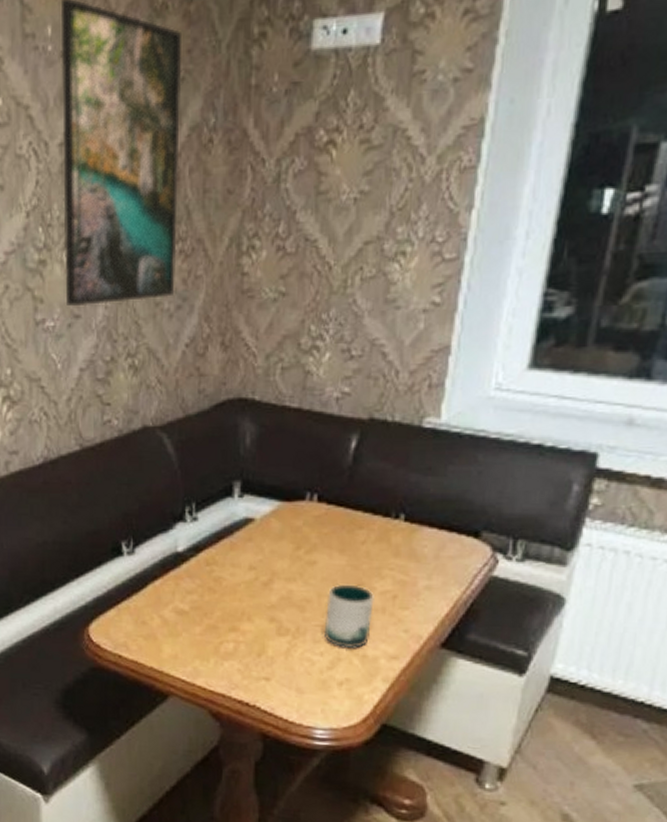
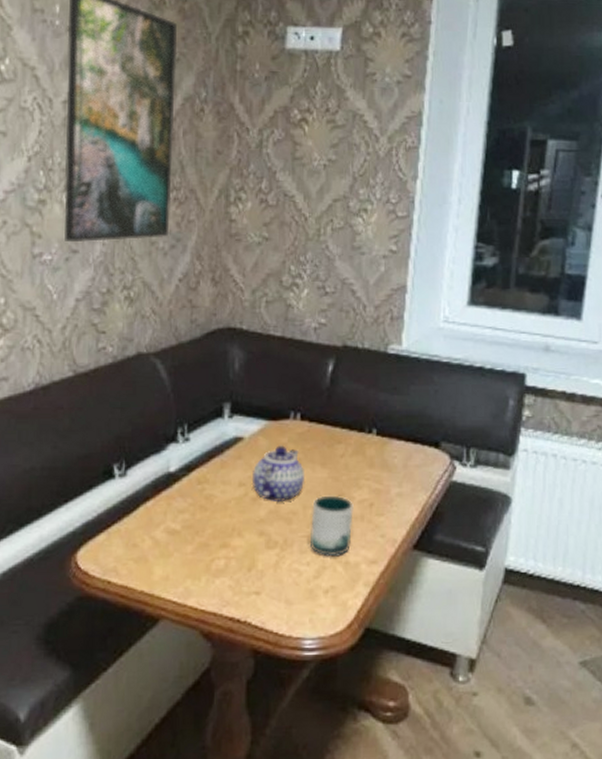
teapot: none [262,528,320,589] -> present [251,445,304,503]

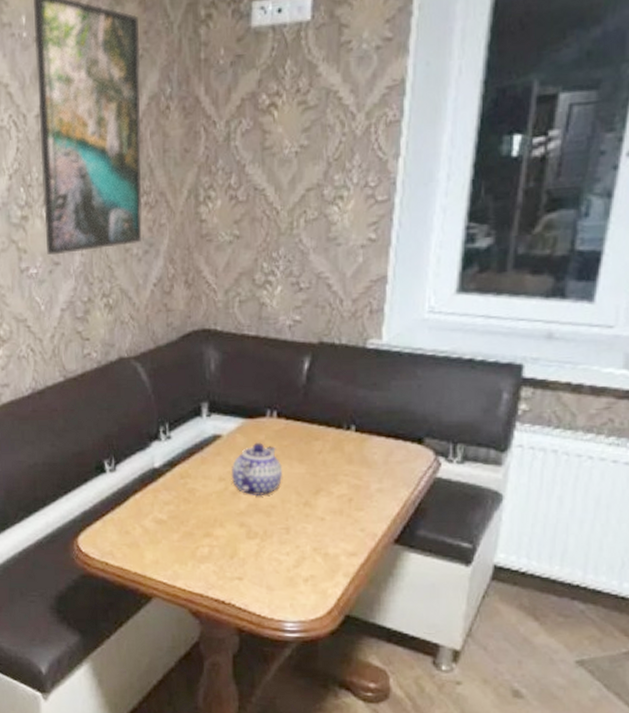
mug: present [311,495,353,557] -> none [289,490,332,548]

